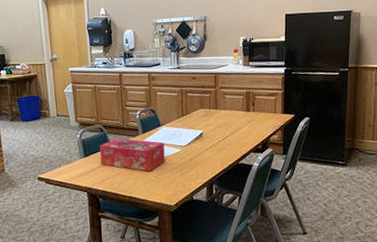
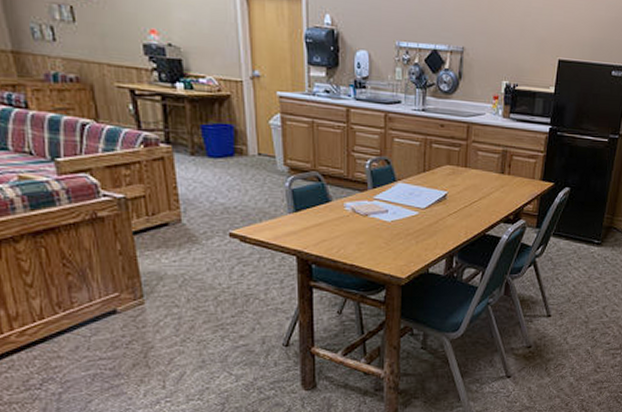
tissue box: present [100,138,165,172] -> none [316,191,399,236]

